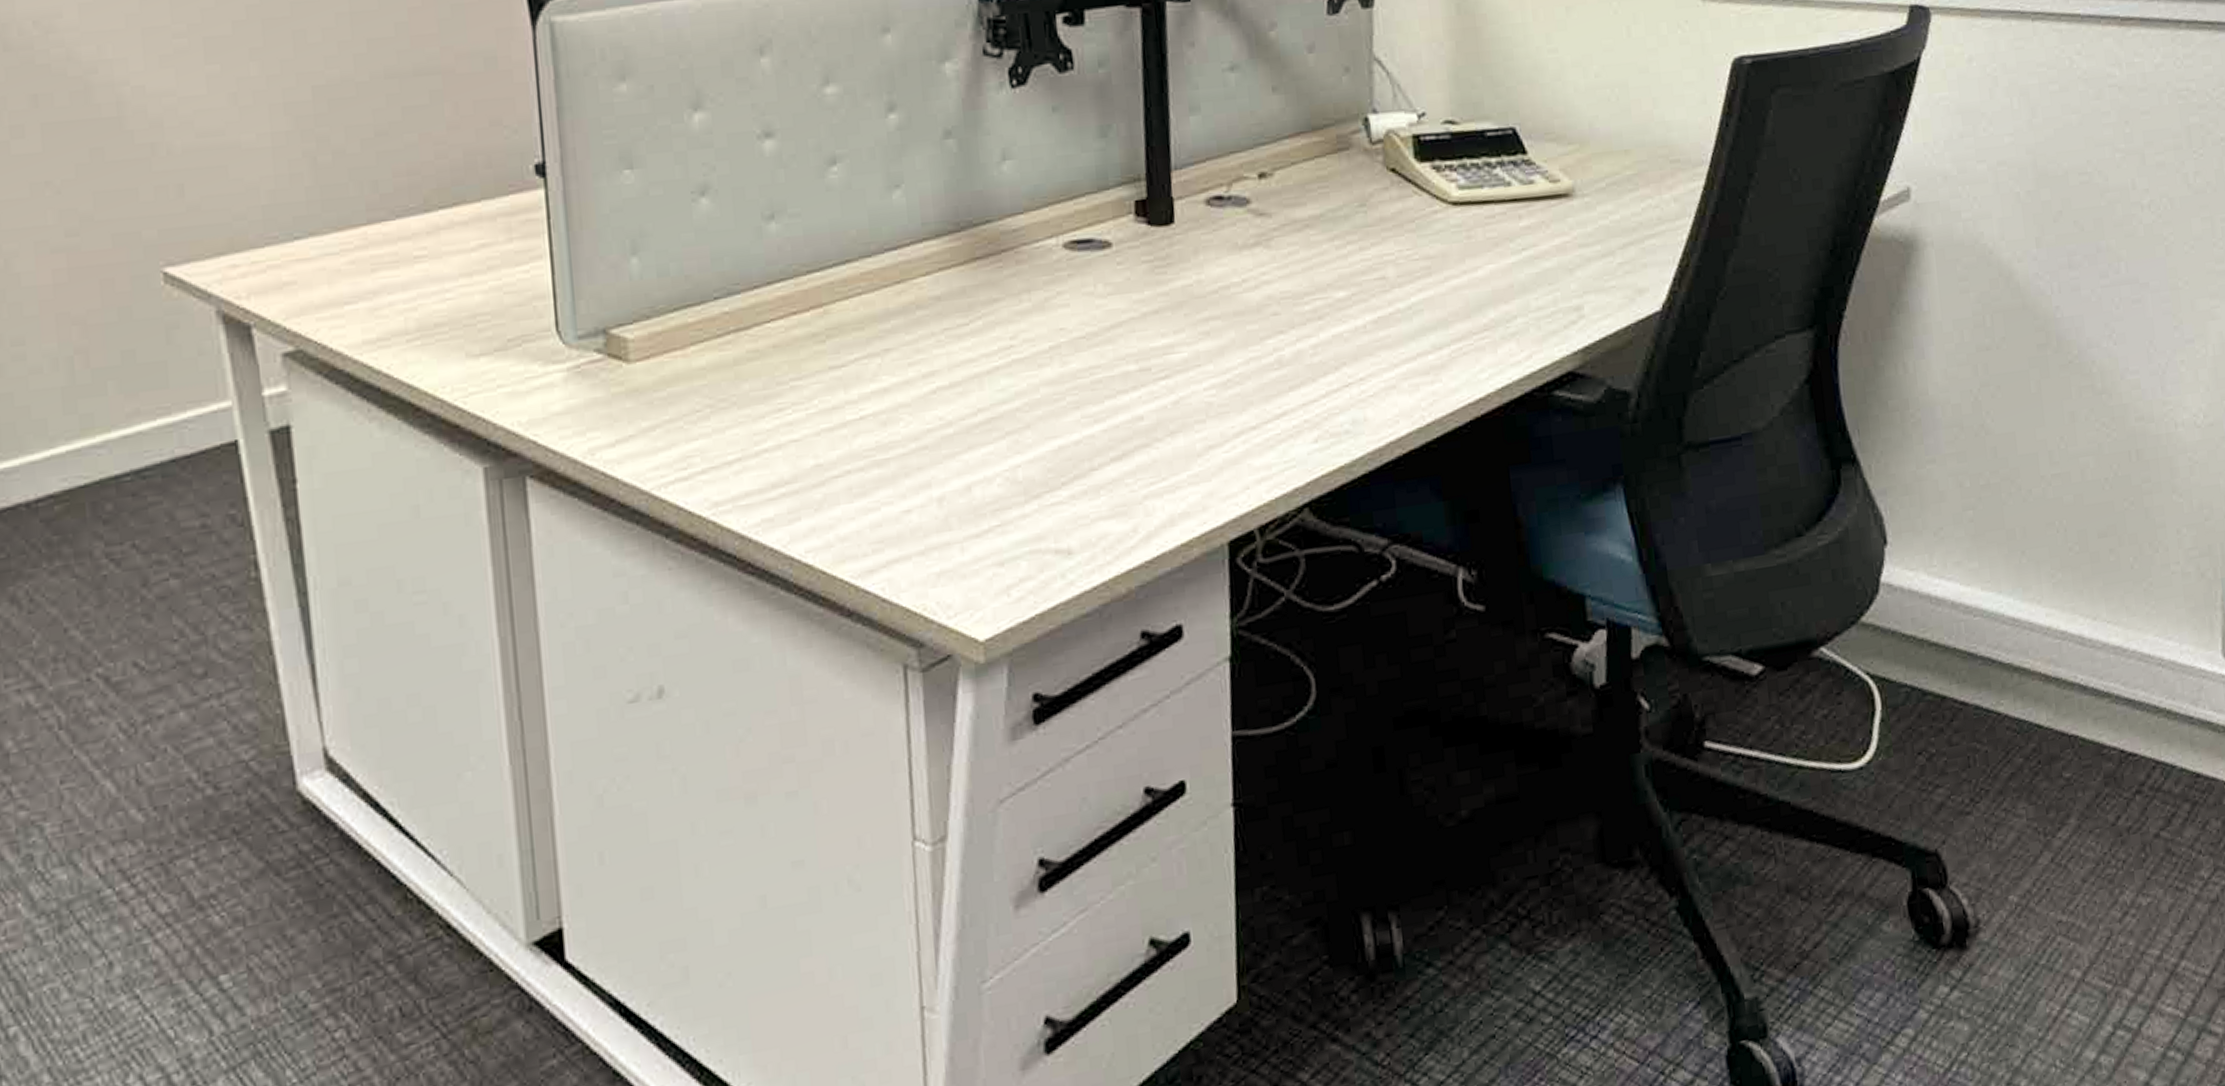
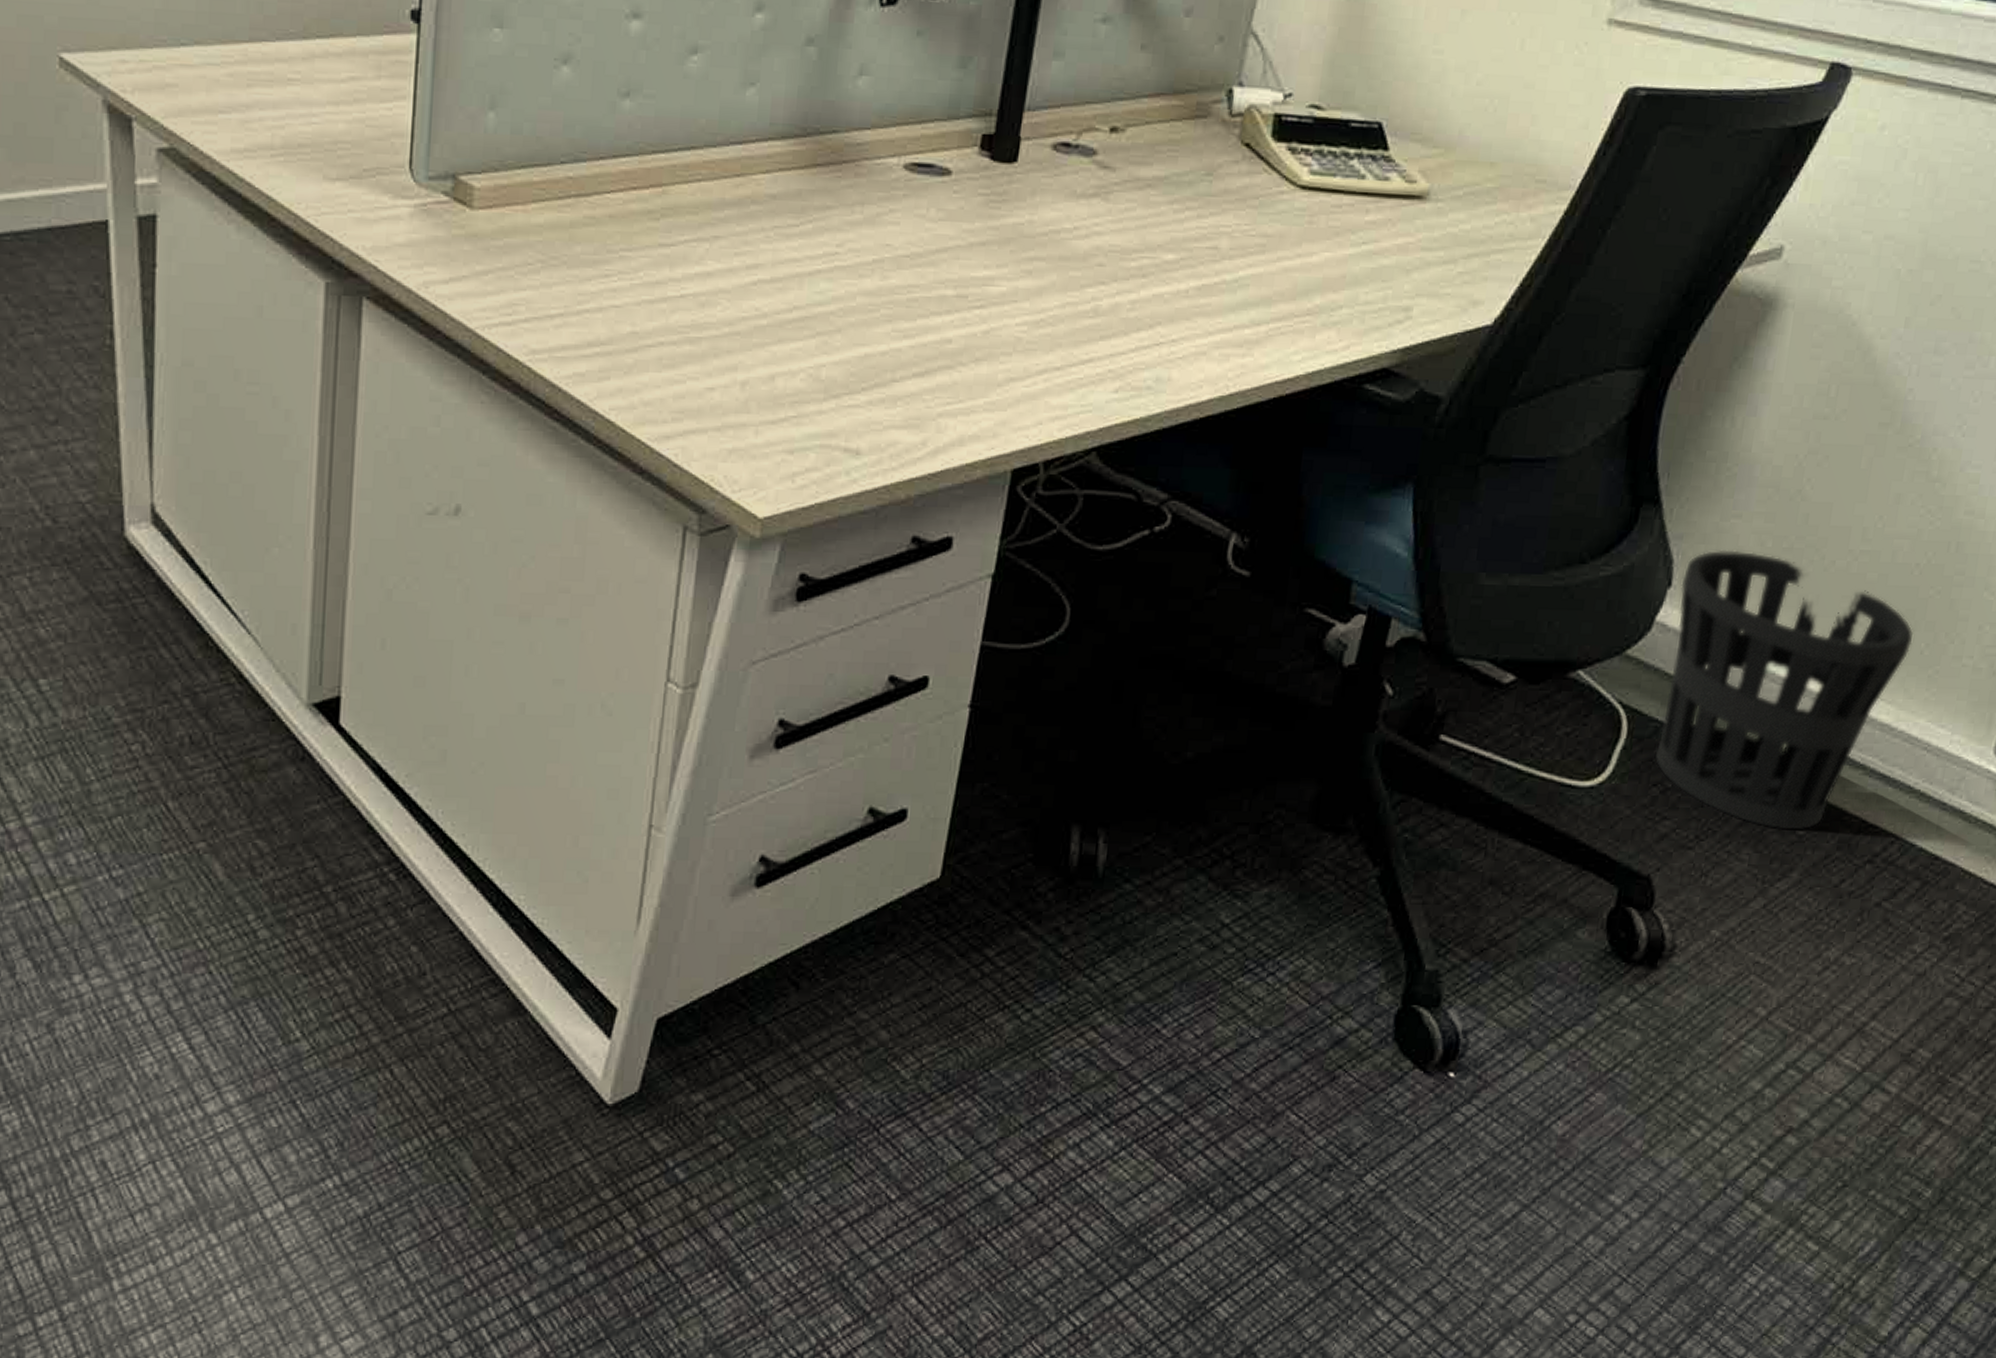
wastebasket: none [1895,494,2122,777] -> present [1655,550,1914,830]

